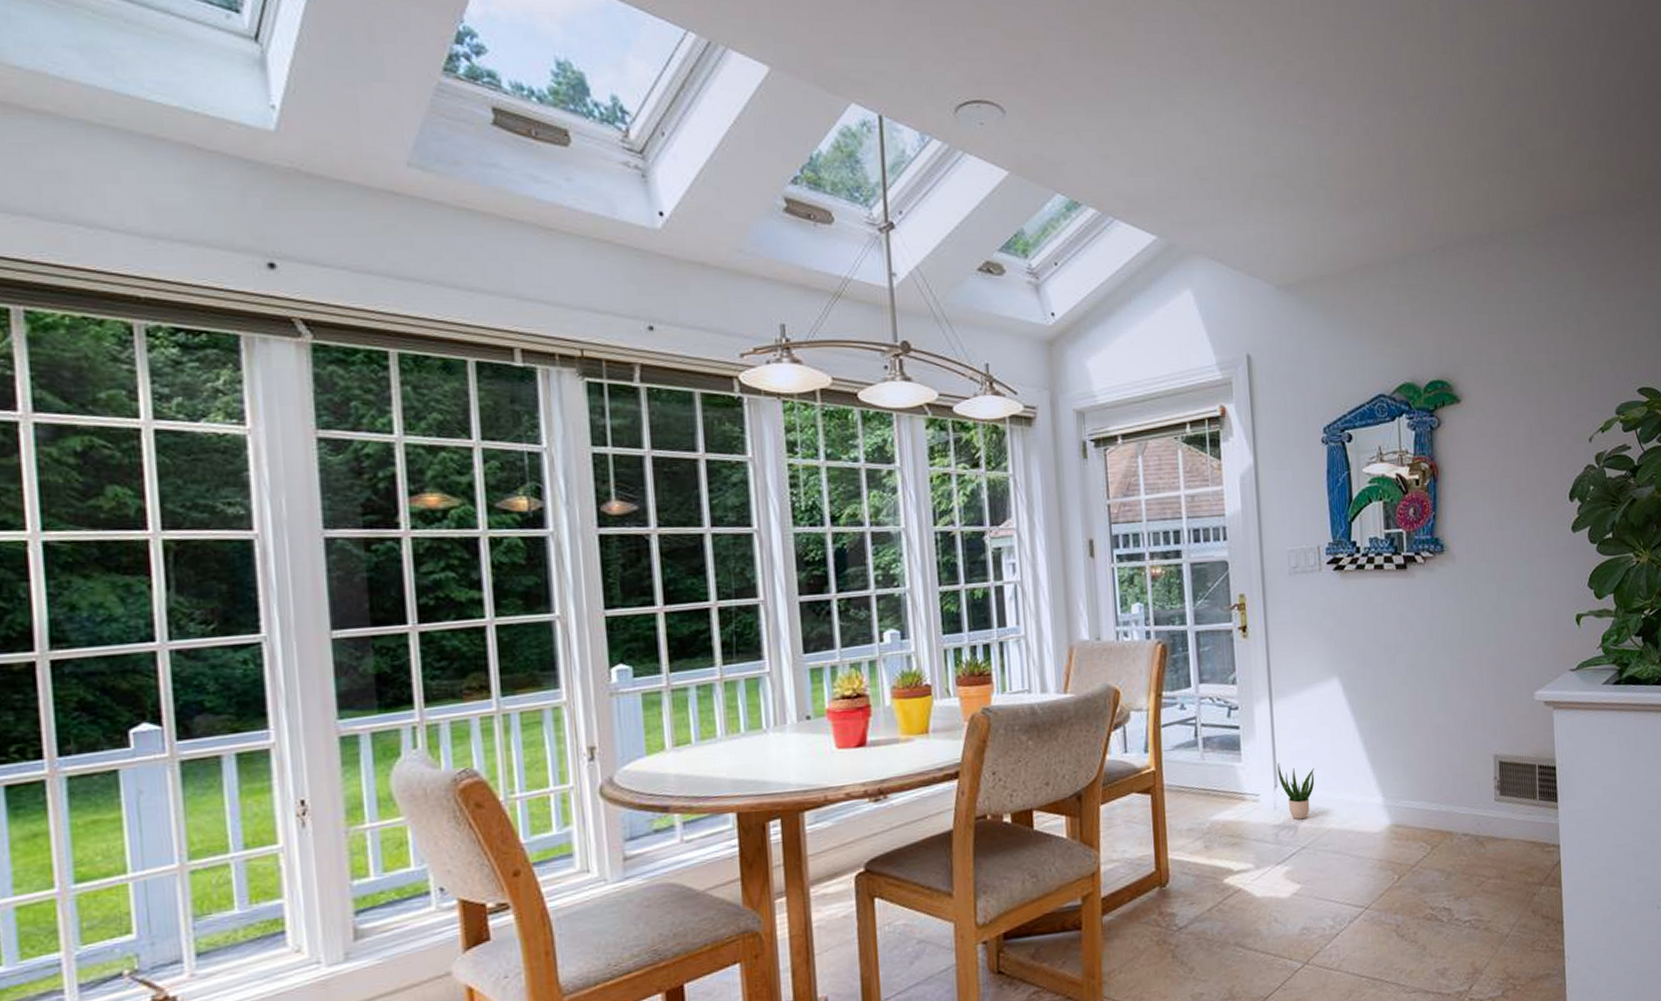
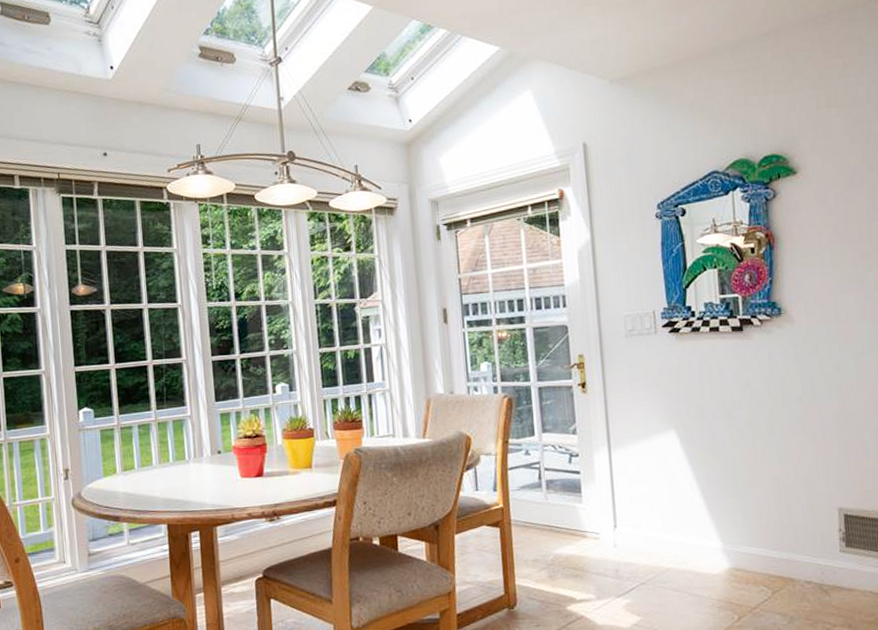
potted plant: present [1277,763,1315,820] -> none [616,506,653,558]

